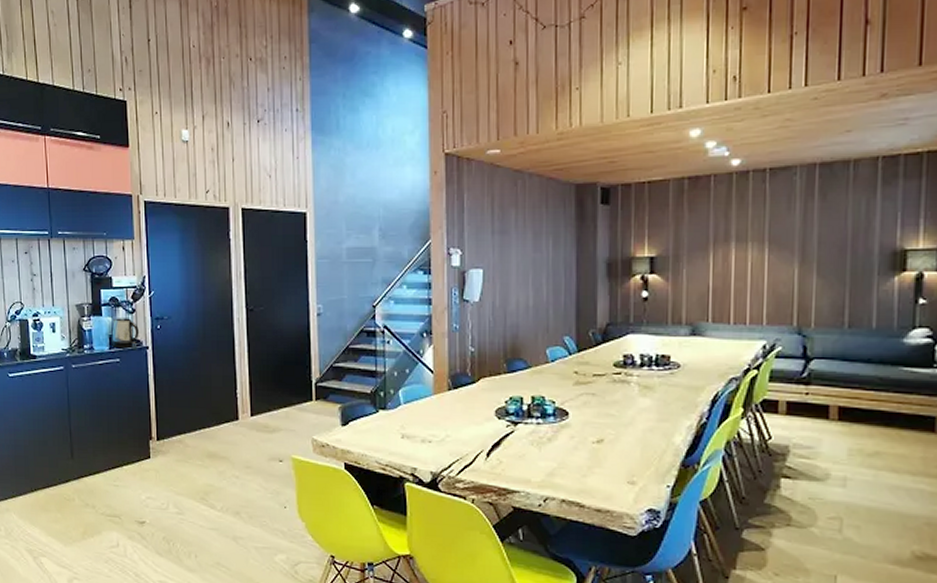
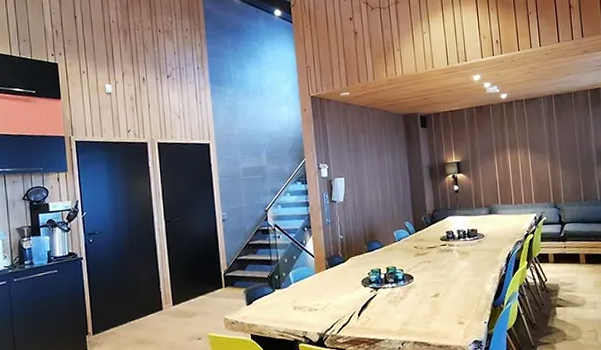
kettle: present [112,316,139,349] -> none [50,235,74,262]

